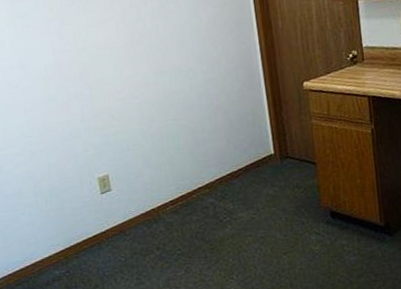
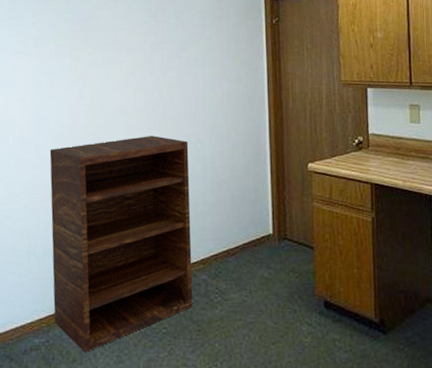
shelving unit: none [38,68,204,278] -> present [49,136,193,352]

